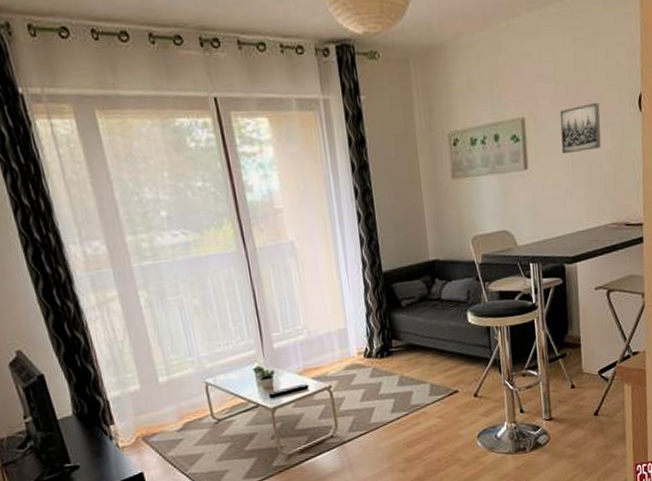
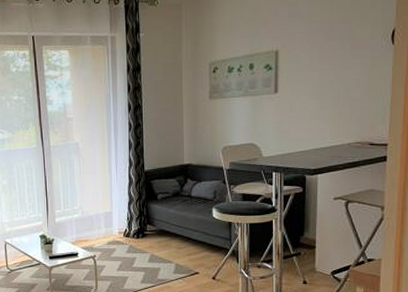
wall art: present [559,103,601,154] -> none [312,37,352,81]

